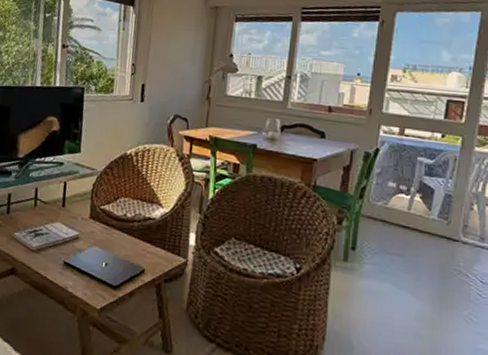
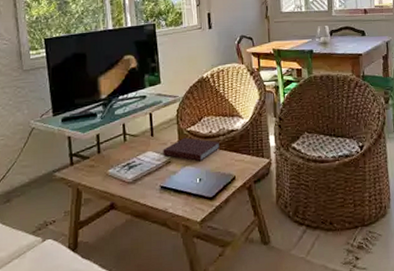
notebook: none [71,215,133,245] -> present [163,137,220,162]

